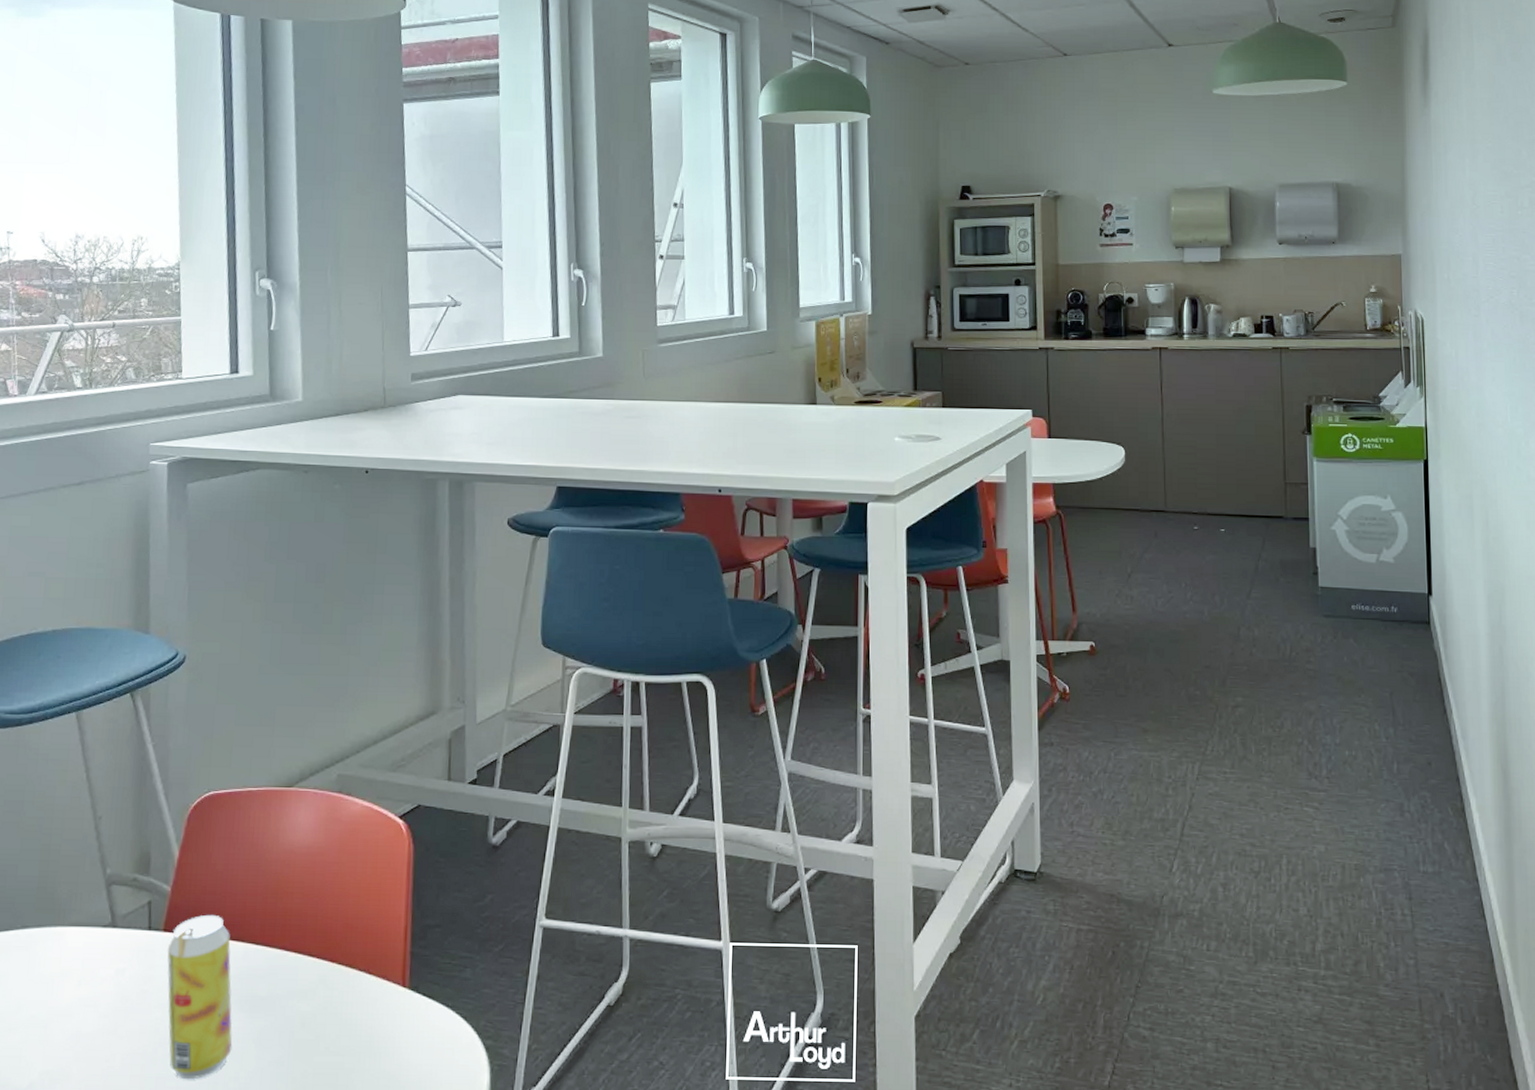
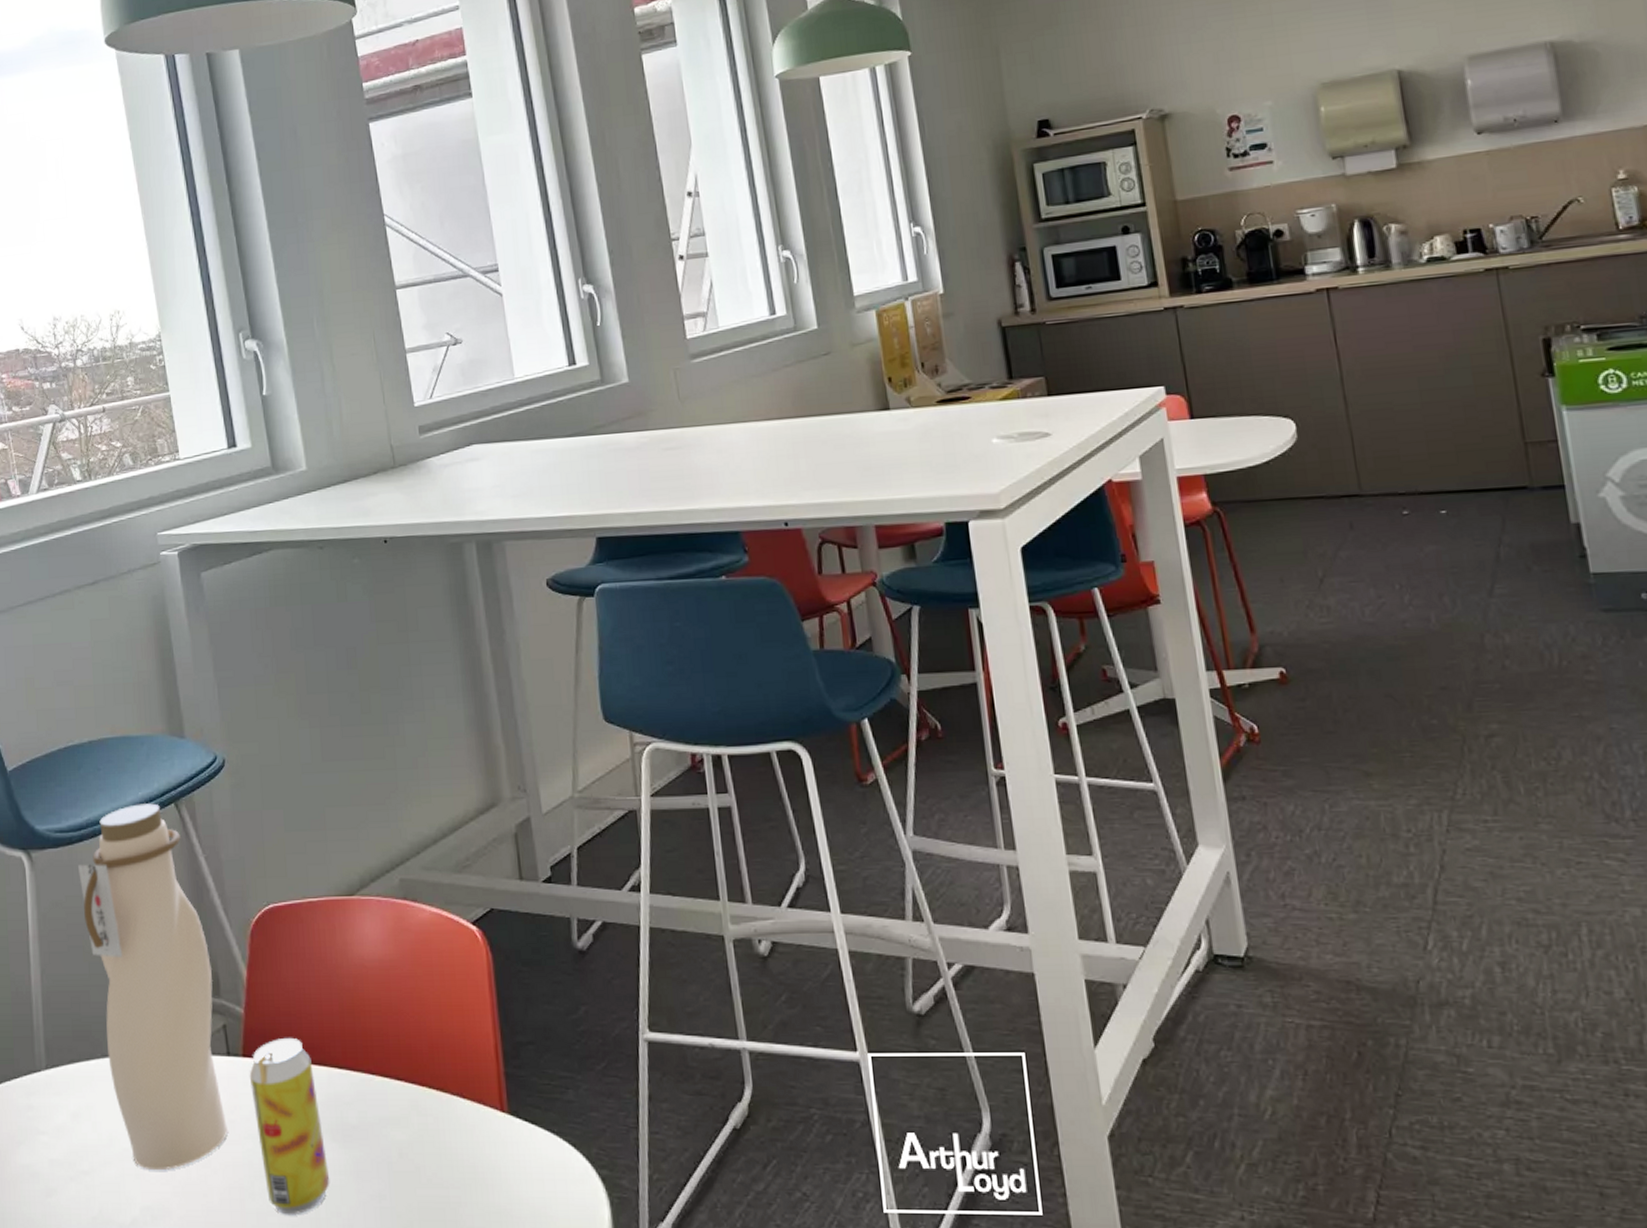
water bottle: none [23,691,145,1037] -> present [78,803,228,1171]

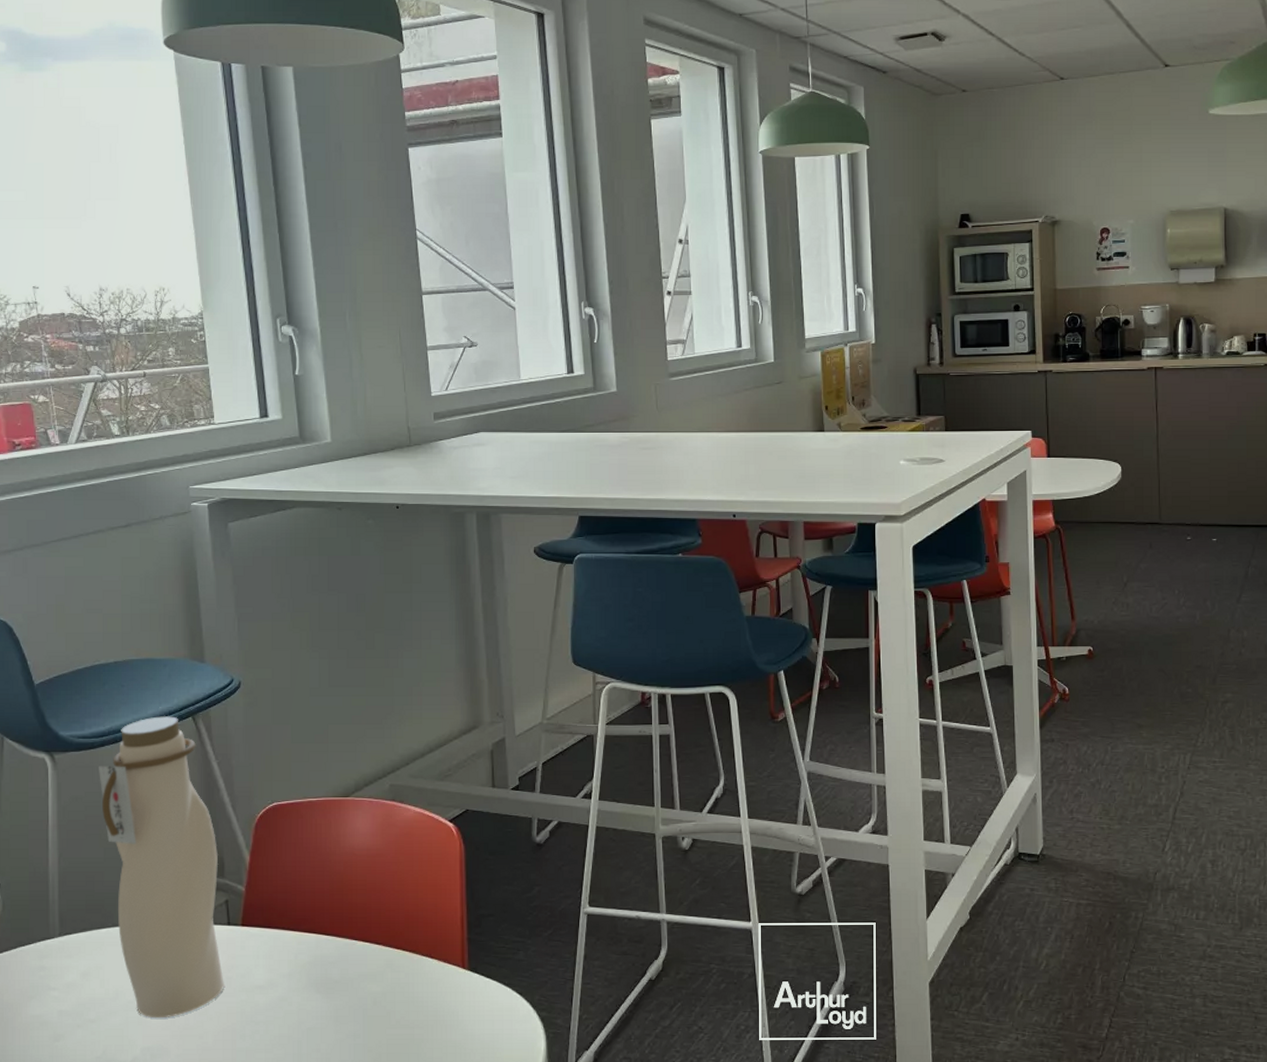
beverage can: present [249,1037,330,1216] -> none [246,910,312,1052]

